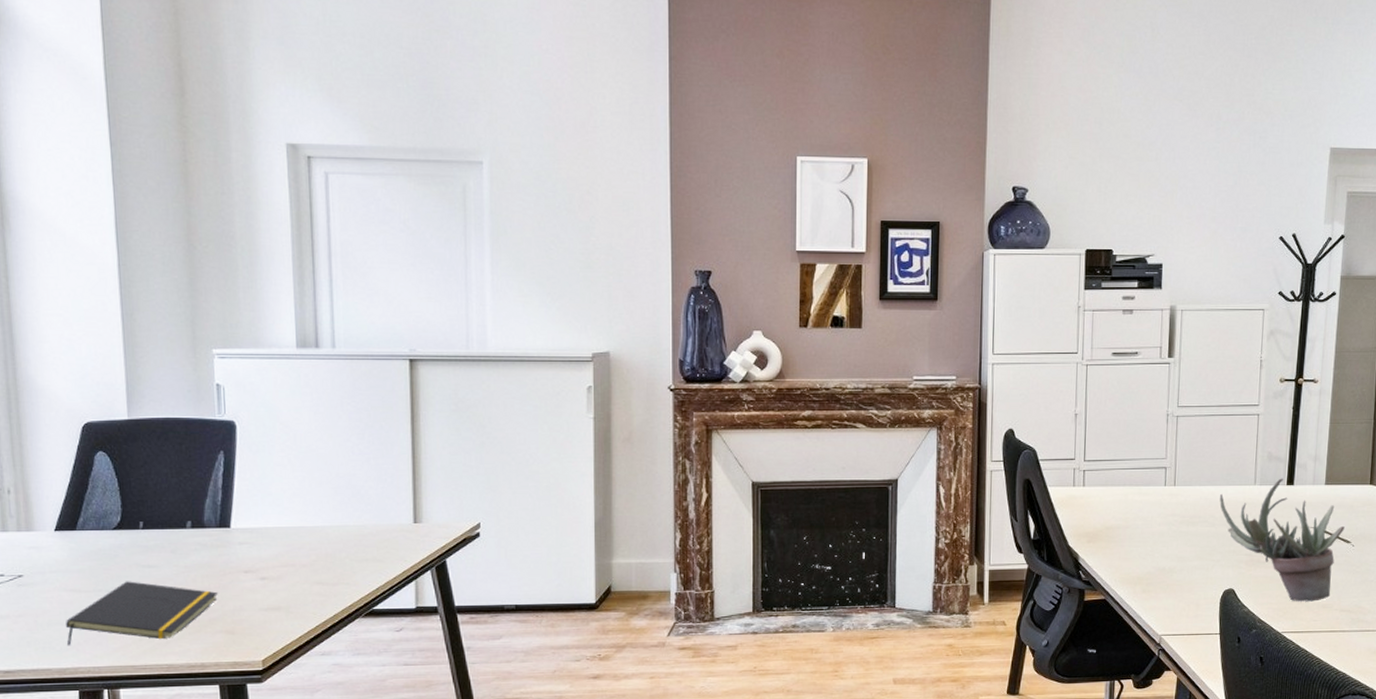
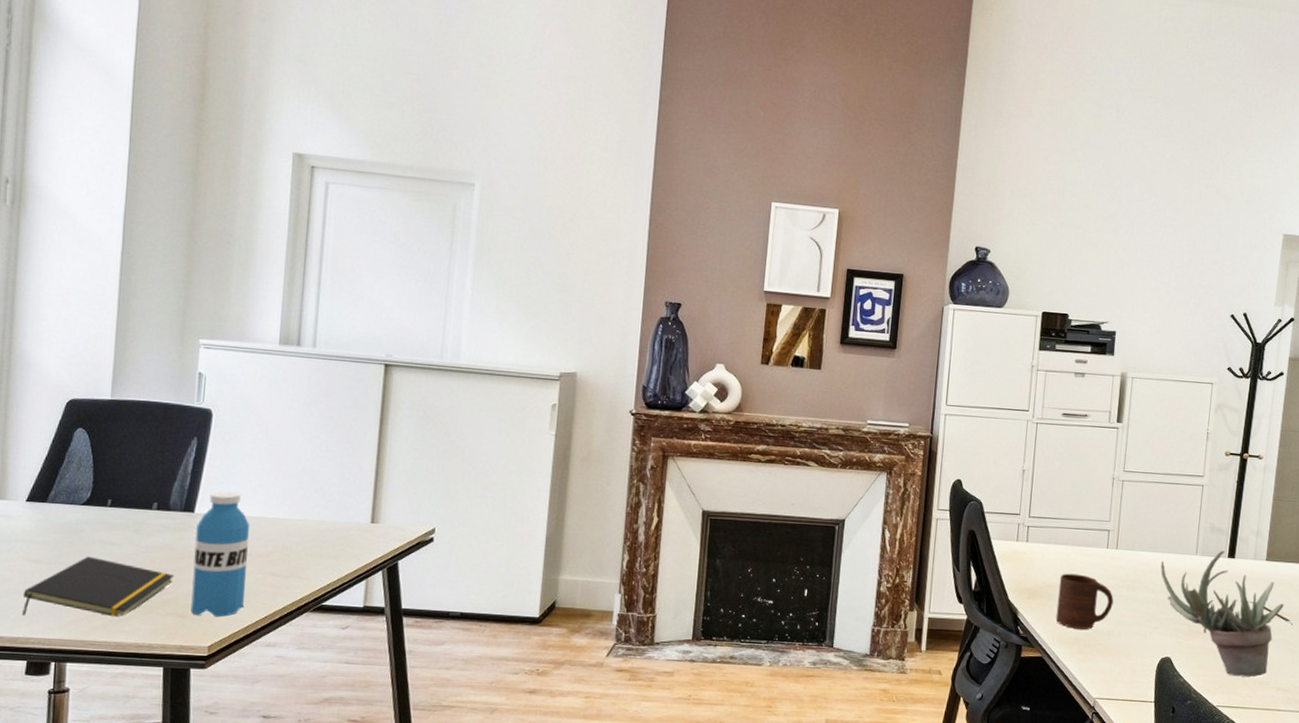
water bottle: none [234,504,294,631] -> present [191,491,249,617]
cup: none [1117,514,1174,569] -> present [1055,573,1114,630]

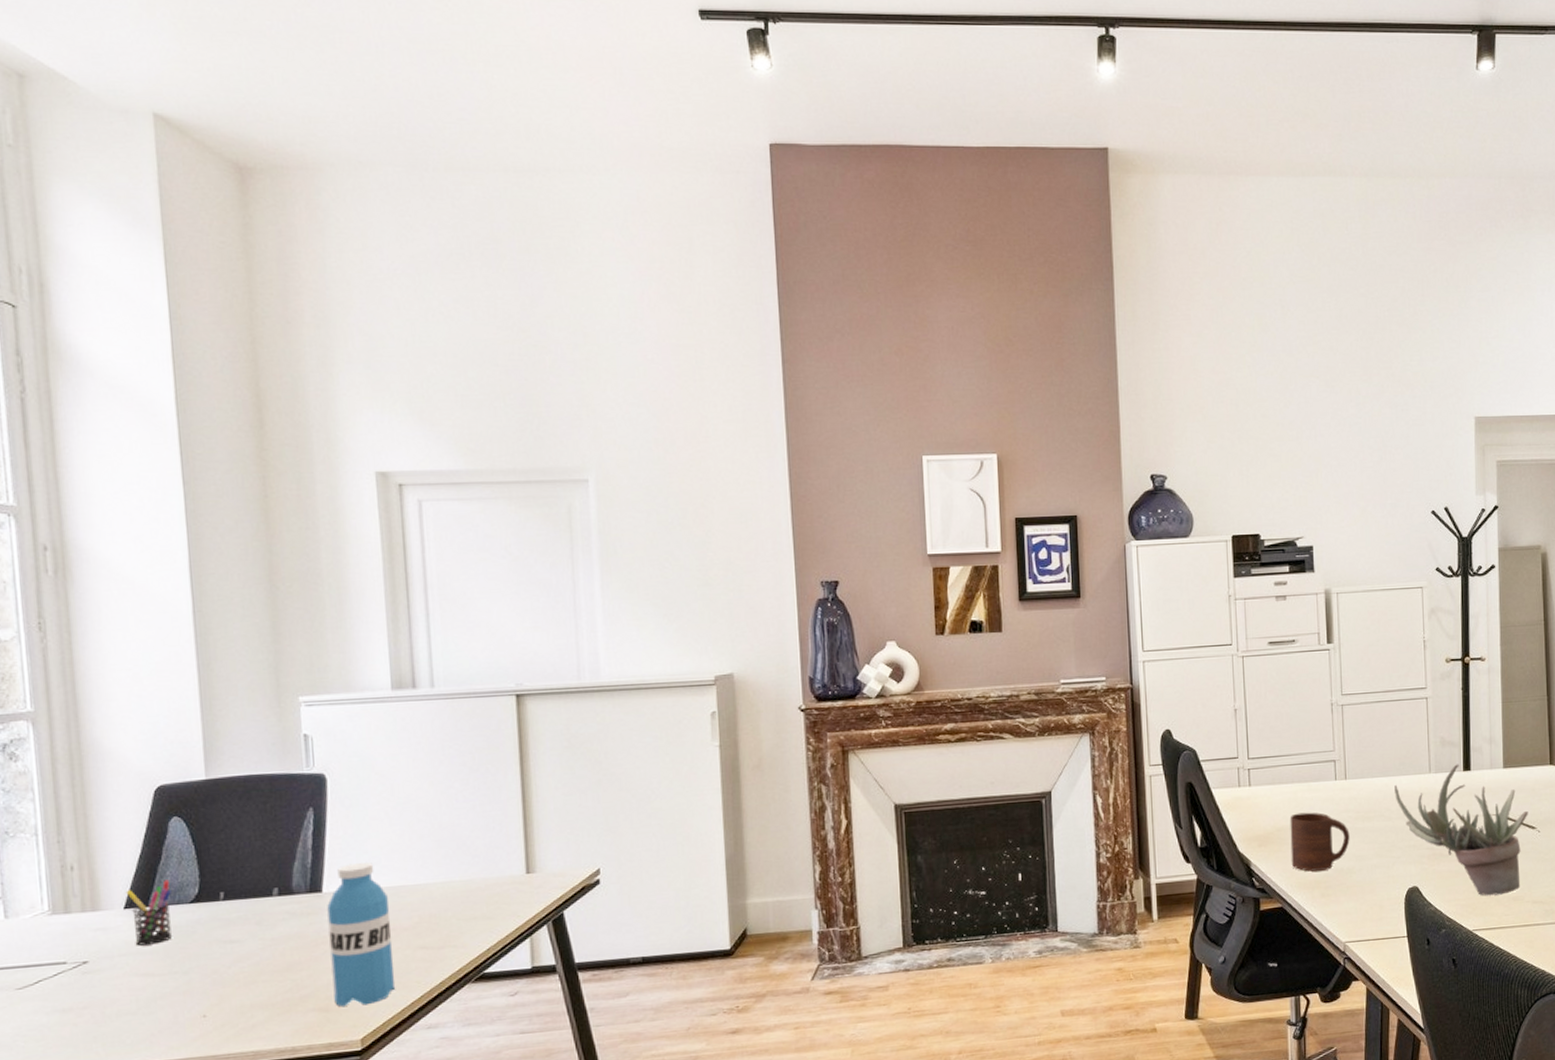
notepad: present [22,556,174,617] -> none [136,959,309,1038]
pen holder: none [29,481,68,536] -> present [126,880,173,946]

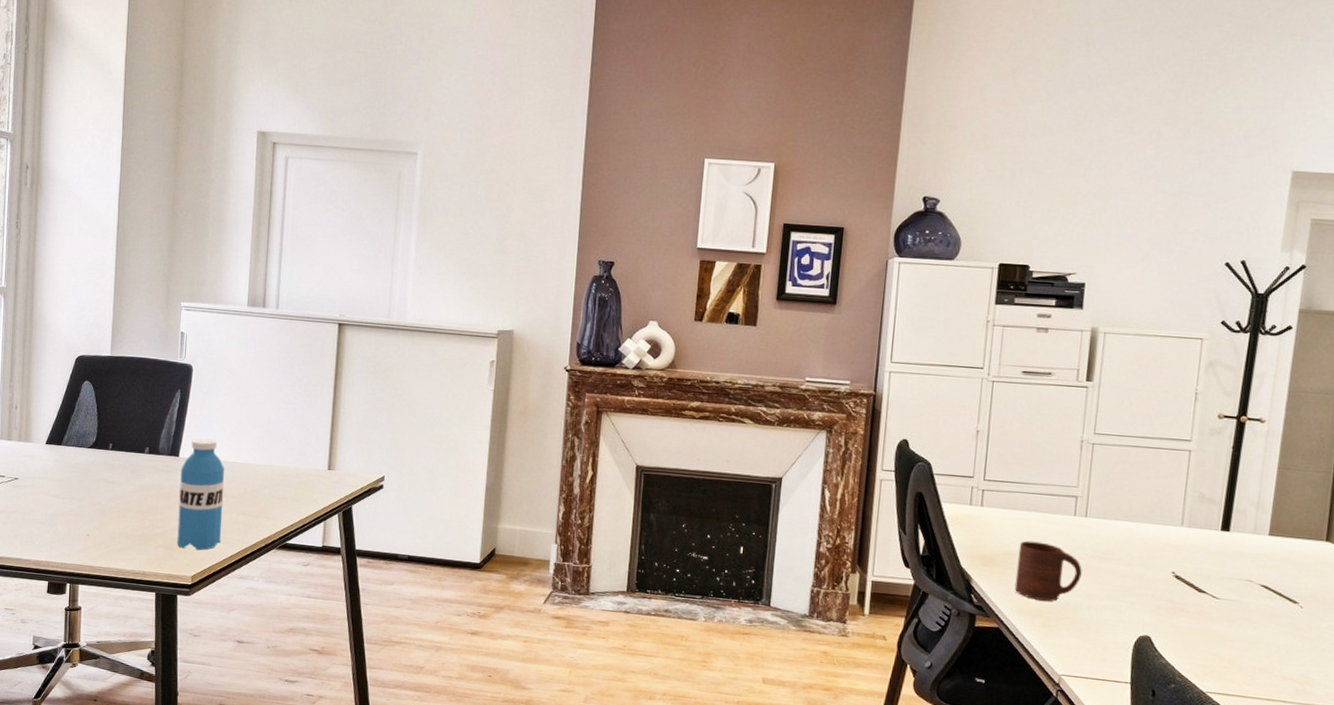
pen holder: present [126,880,173,946] -> none [48,427,78,475]
succulent plant: present [1394,764,1528,896] -> none [1138,522,1292,663]

